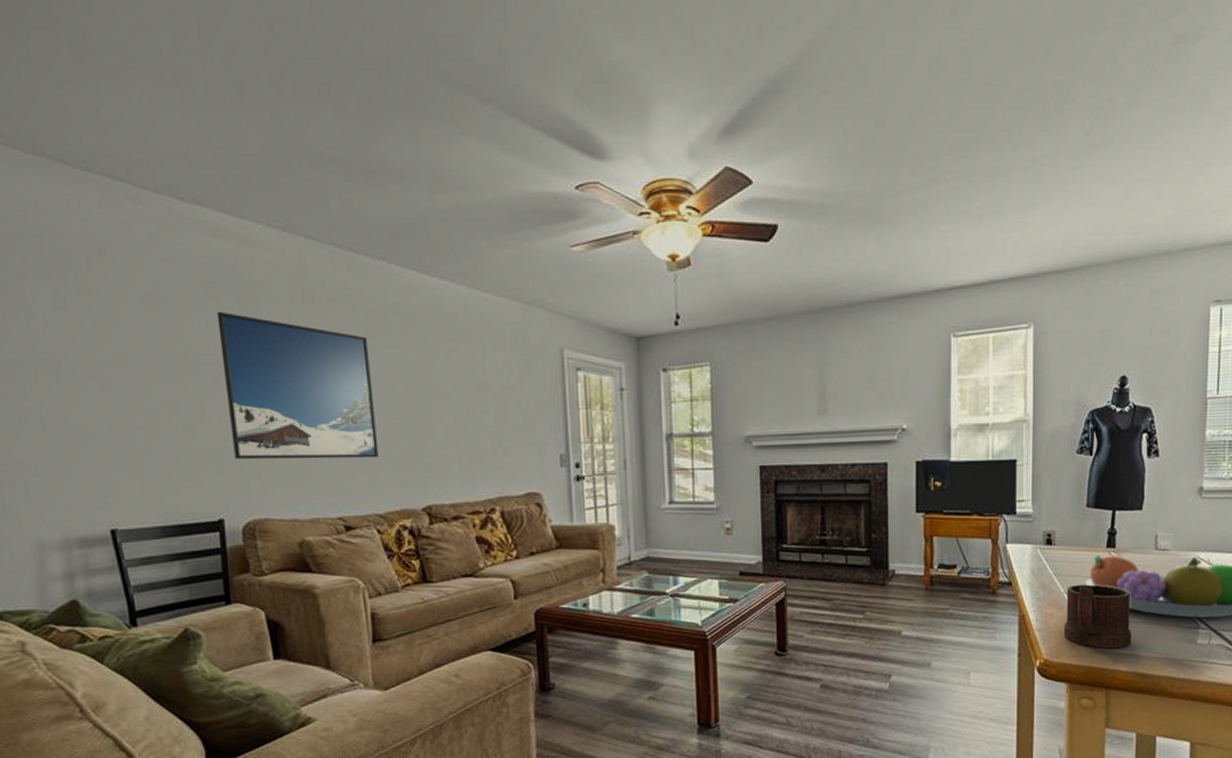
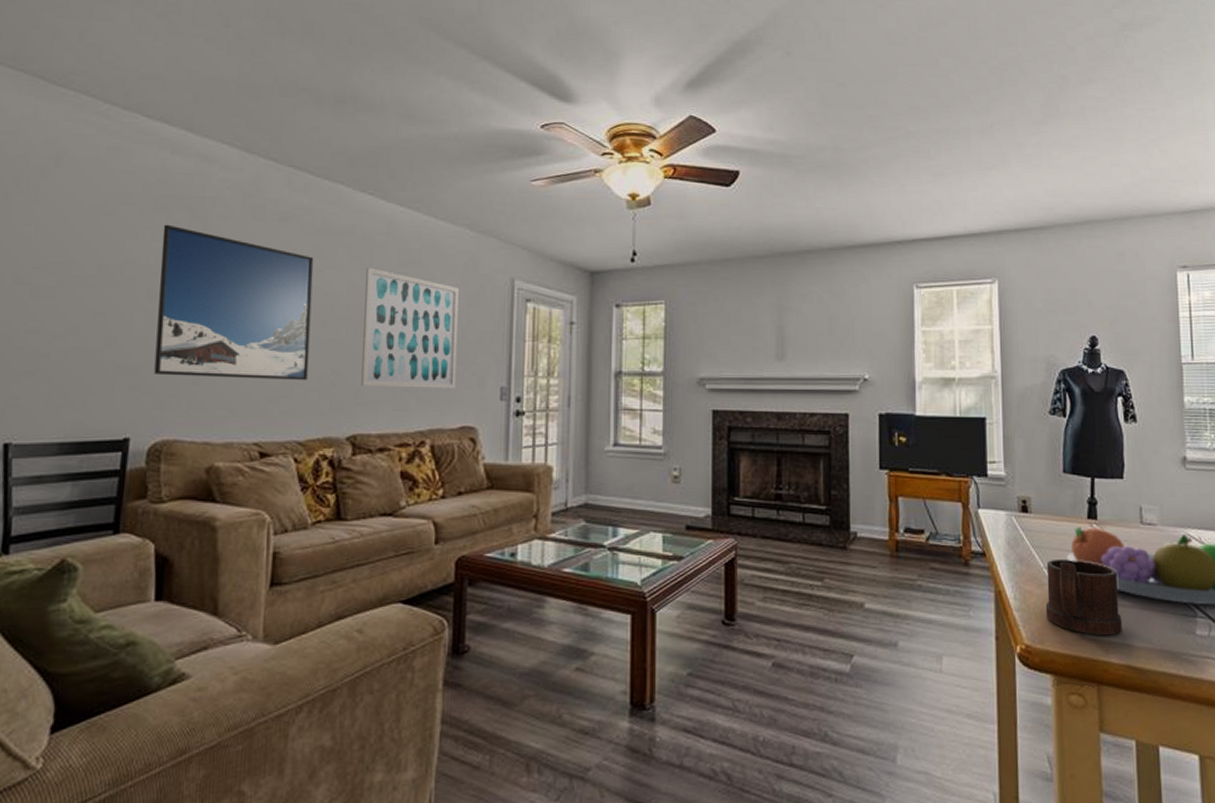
wall art: none [420,345,518,460] -> present [361,268,459,390]

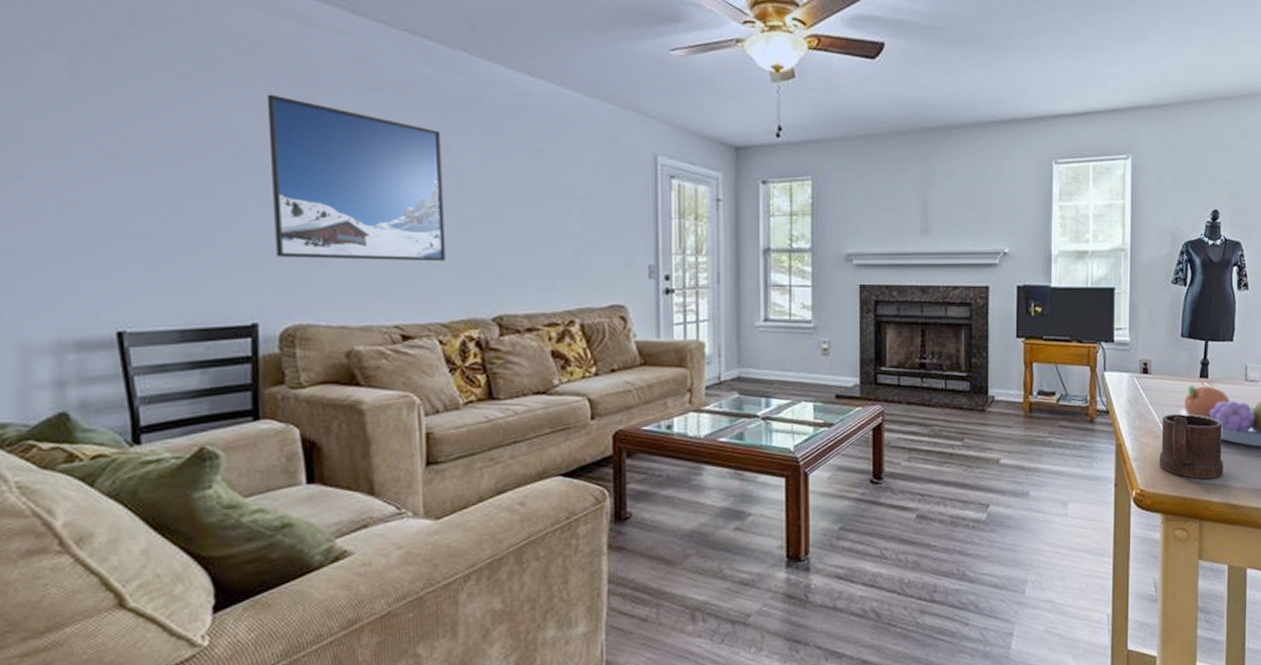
wall art: present [361,268,459,390] -> none [499,143,602,269]

